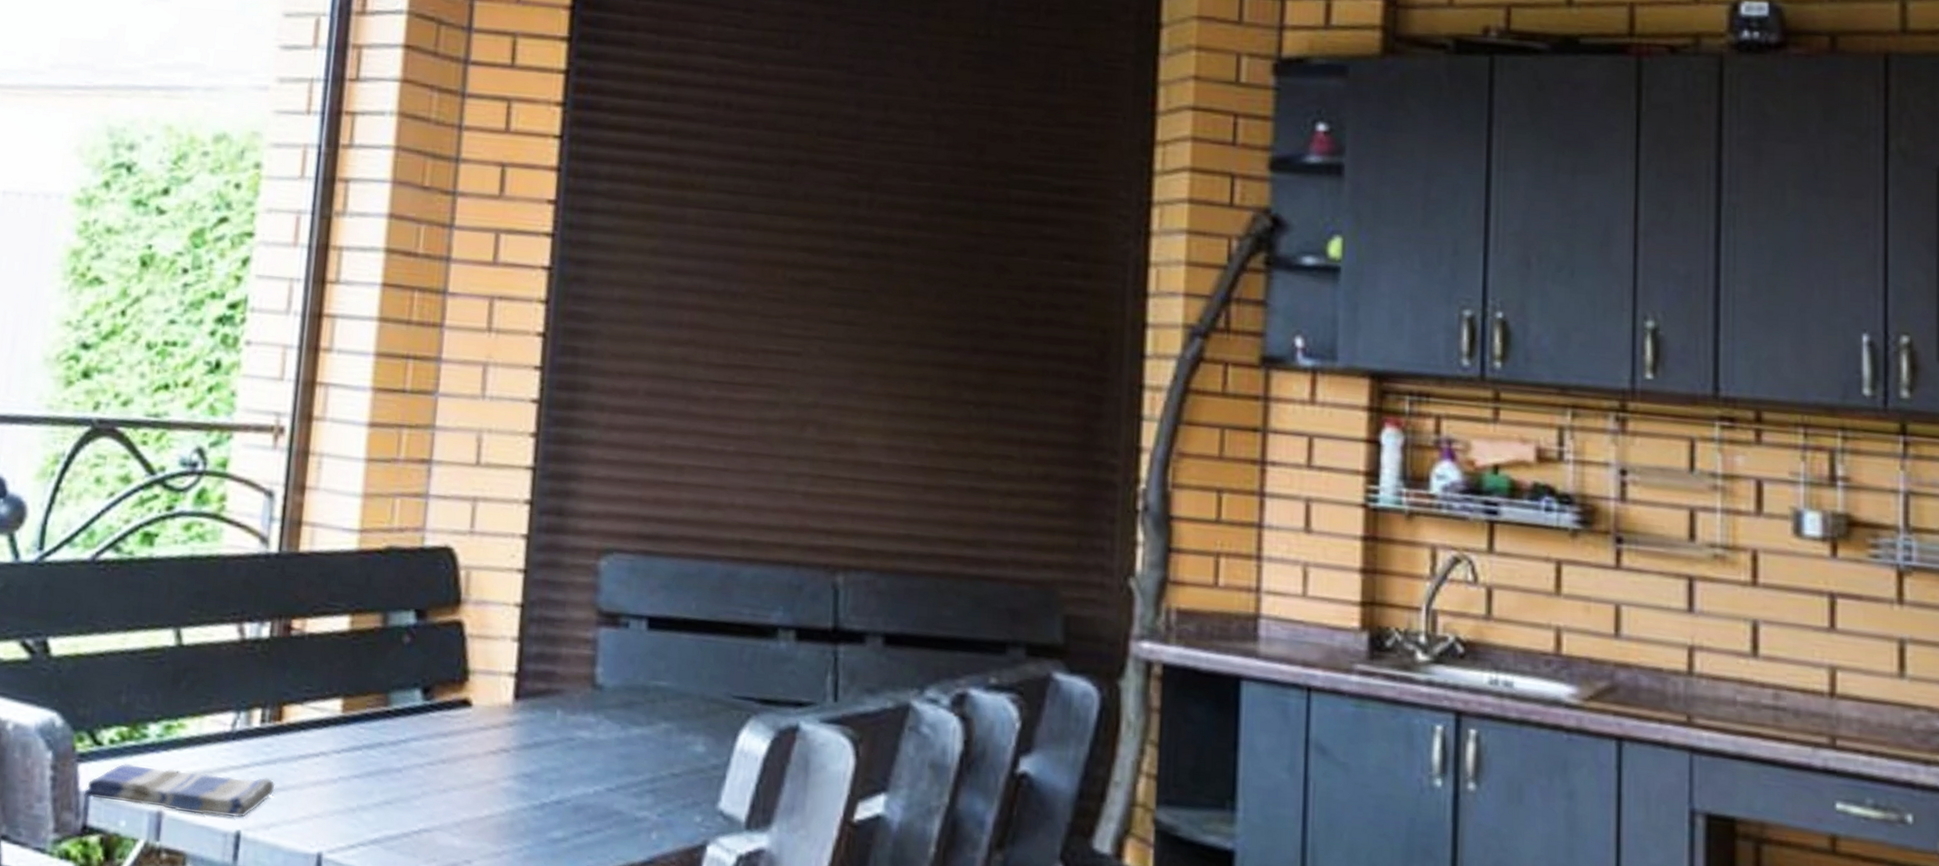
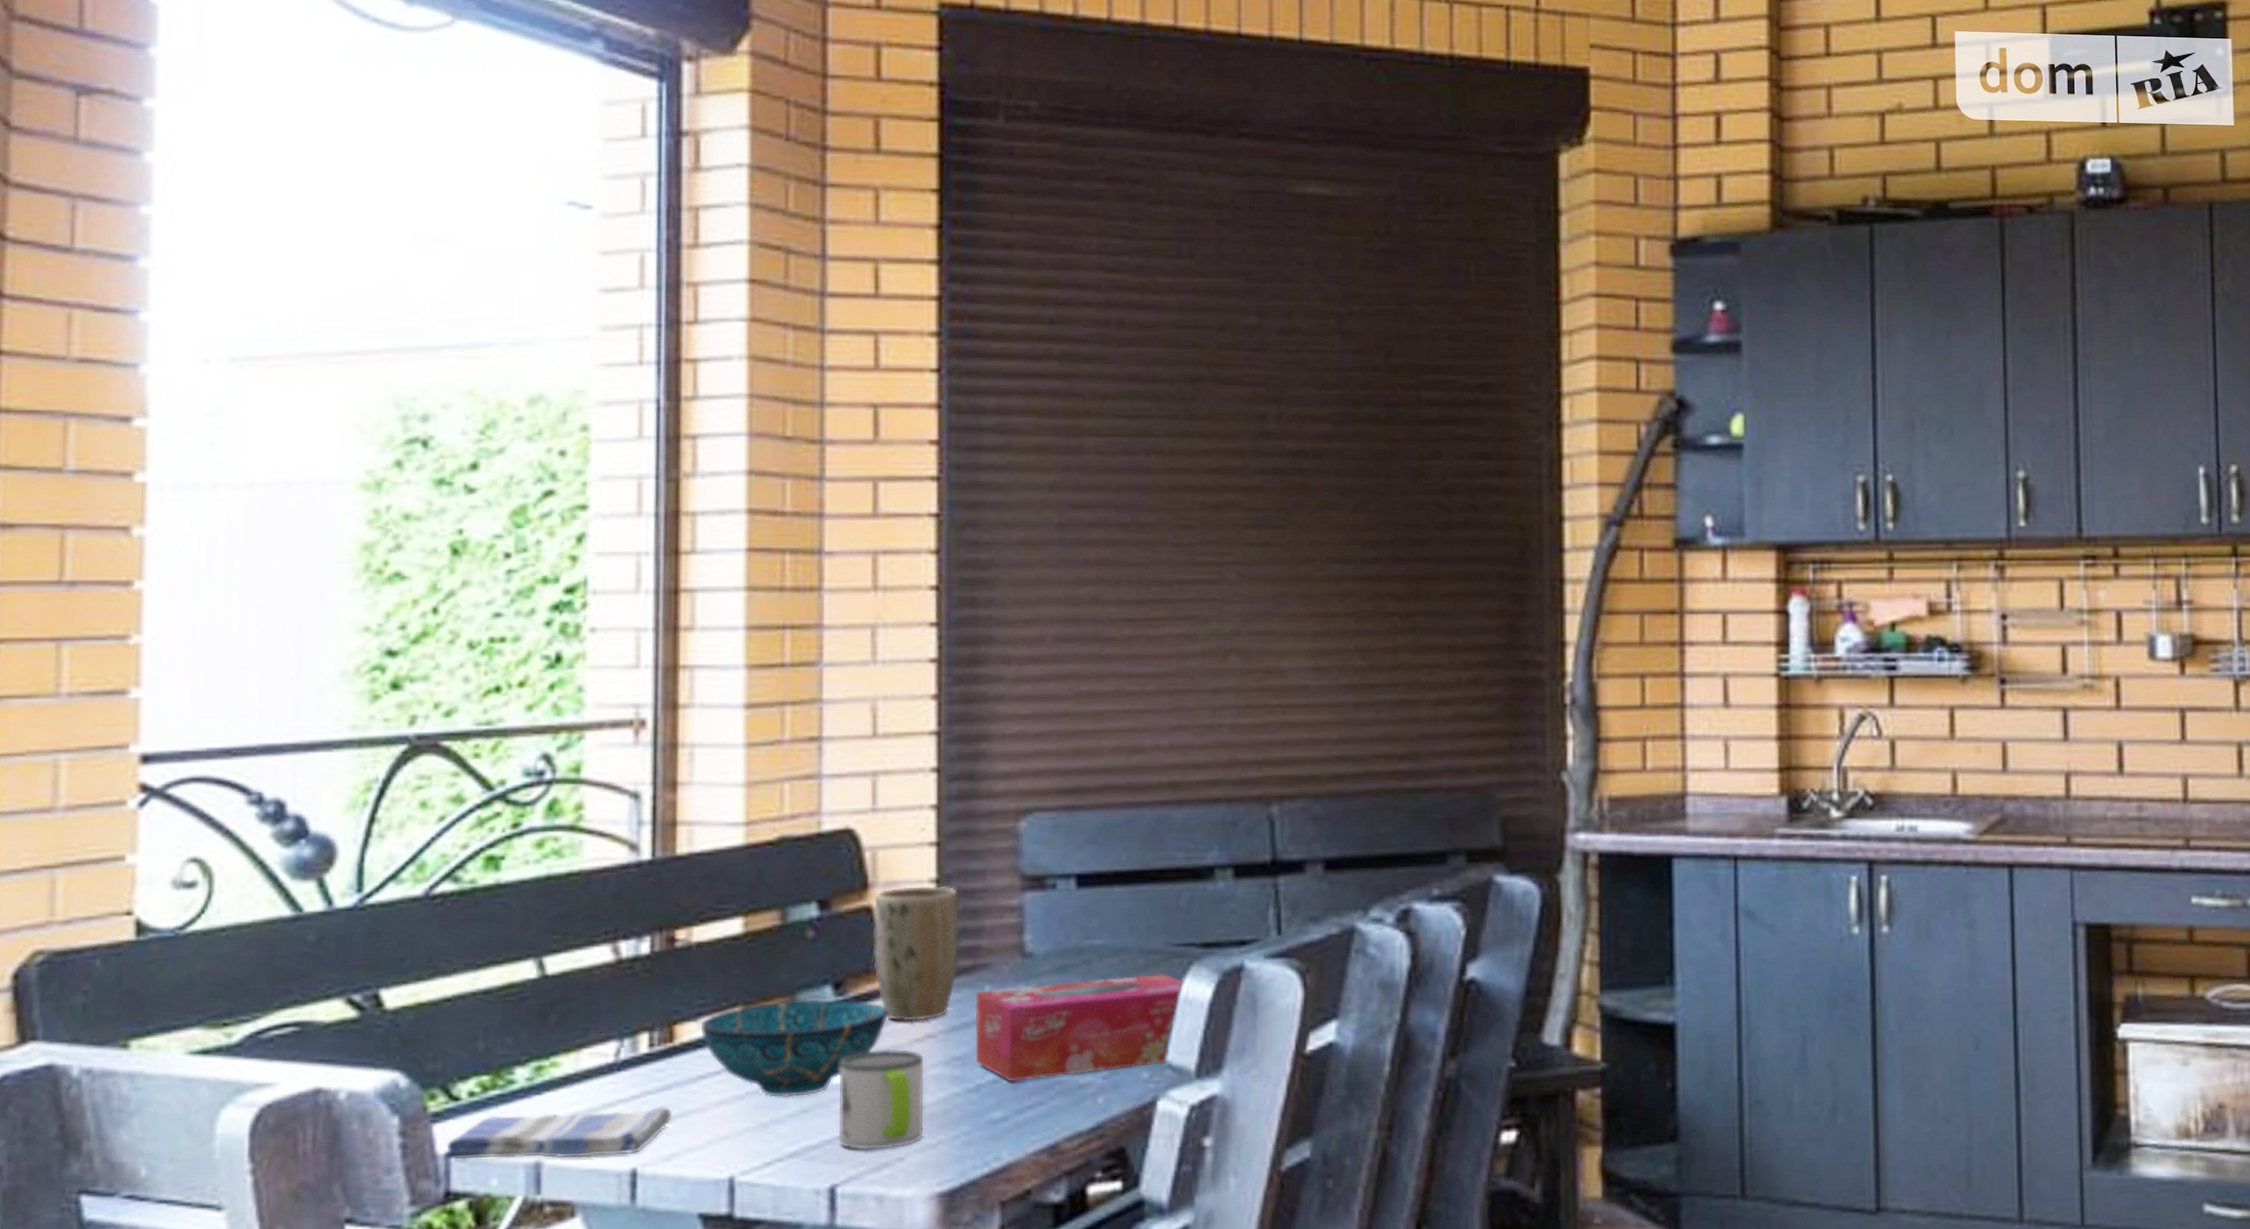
decorative bowl: none [305,696,468,790] -> present [700,999,888,1098]
mug: none [414,755,496,851] -> present [837,1049,924,1150]
plant pot: none [459,606,540,735] -> present [873,885,960,1022]
tissue box: none [543,714,742,811] -> present [975,973,1185,1082]

